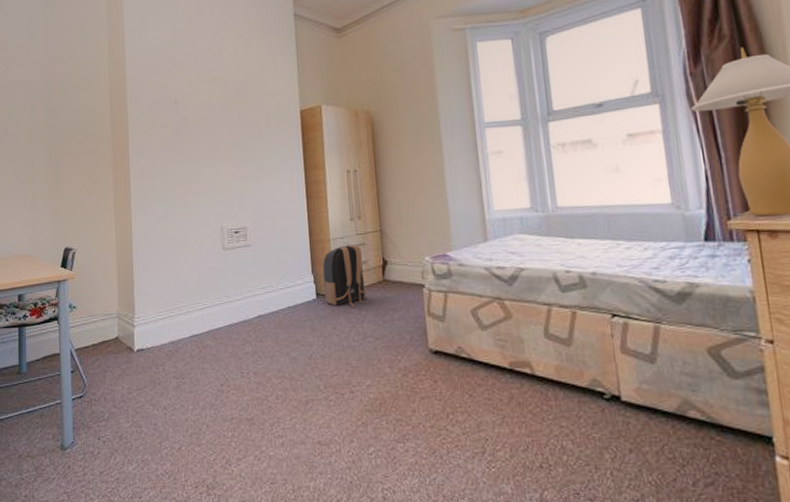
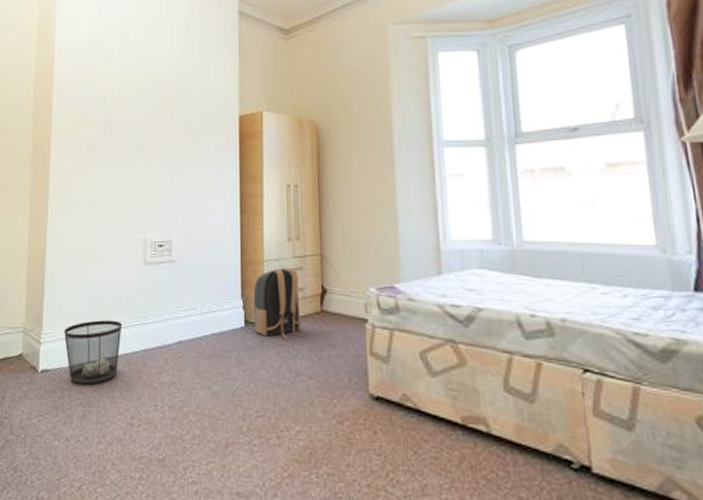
waste bin: none [154,301,207,359] -> present [63,320,123,384]

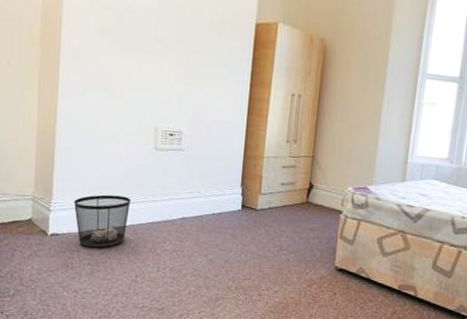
backpack: present [253,265,304,340] -> none [249,162,292,223]

